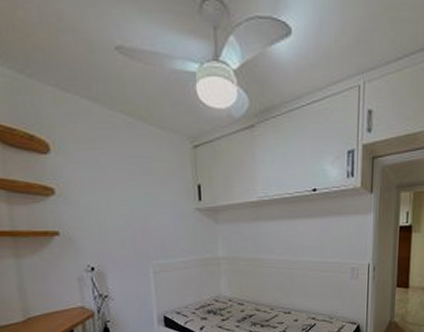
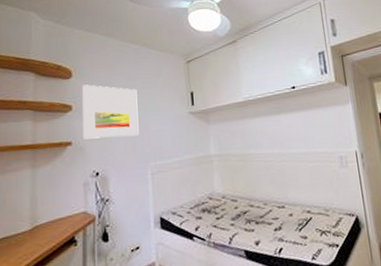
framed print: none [64,164,138,231] -> present [82,84,139,140]

